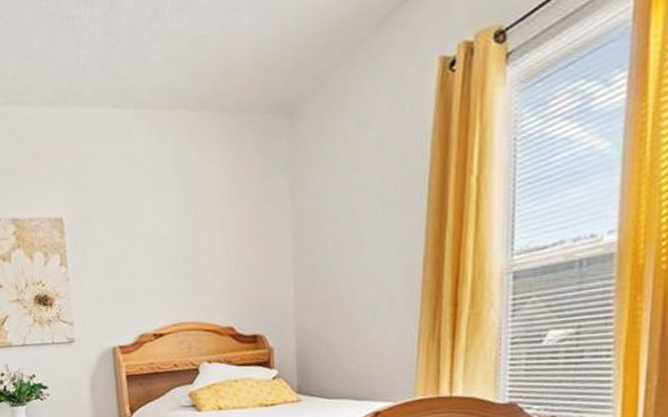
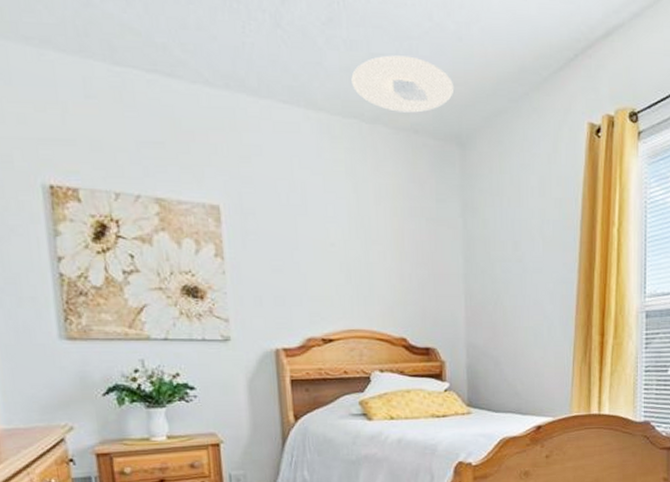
ceiling light: none [176,29,282,94] -> present [351,55,455,113]

